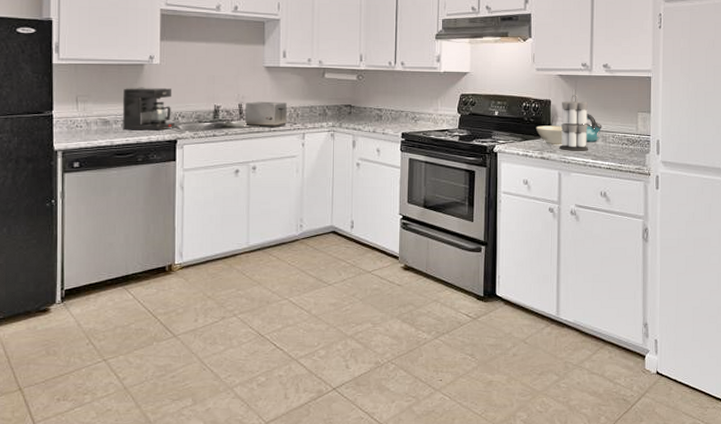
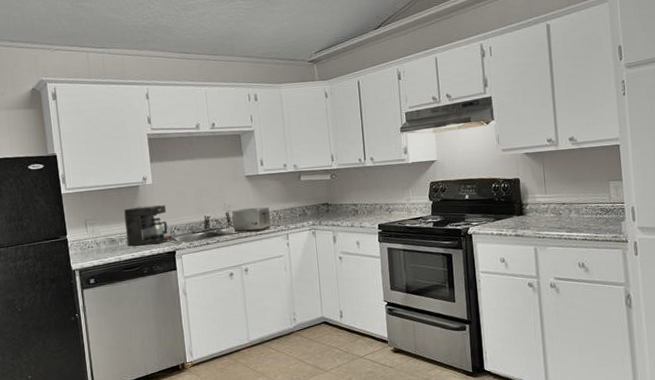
bowl: present [535,125,563,144] -> none [507,202,535,222]
spice rack: present [559,94,589,152] -> none [531,170,563,227]
kettle: present [581,114,601,143] -> none [552,188,573,217]

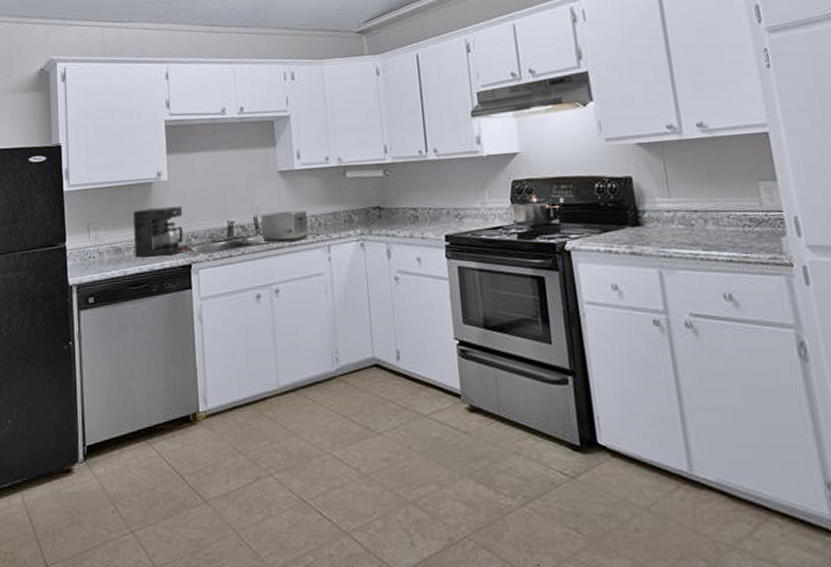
cooking pot: none [427,192,467,218] -> present [508,193,562,229]

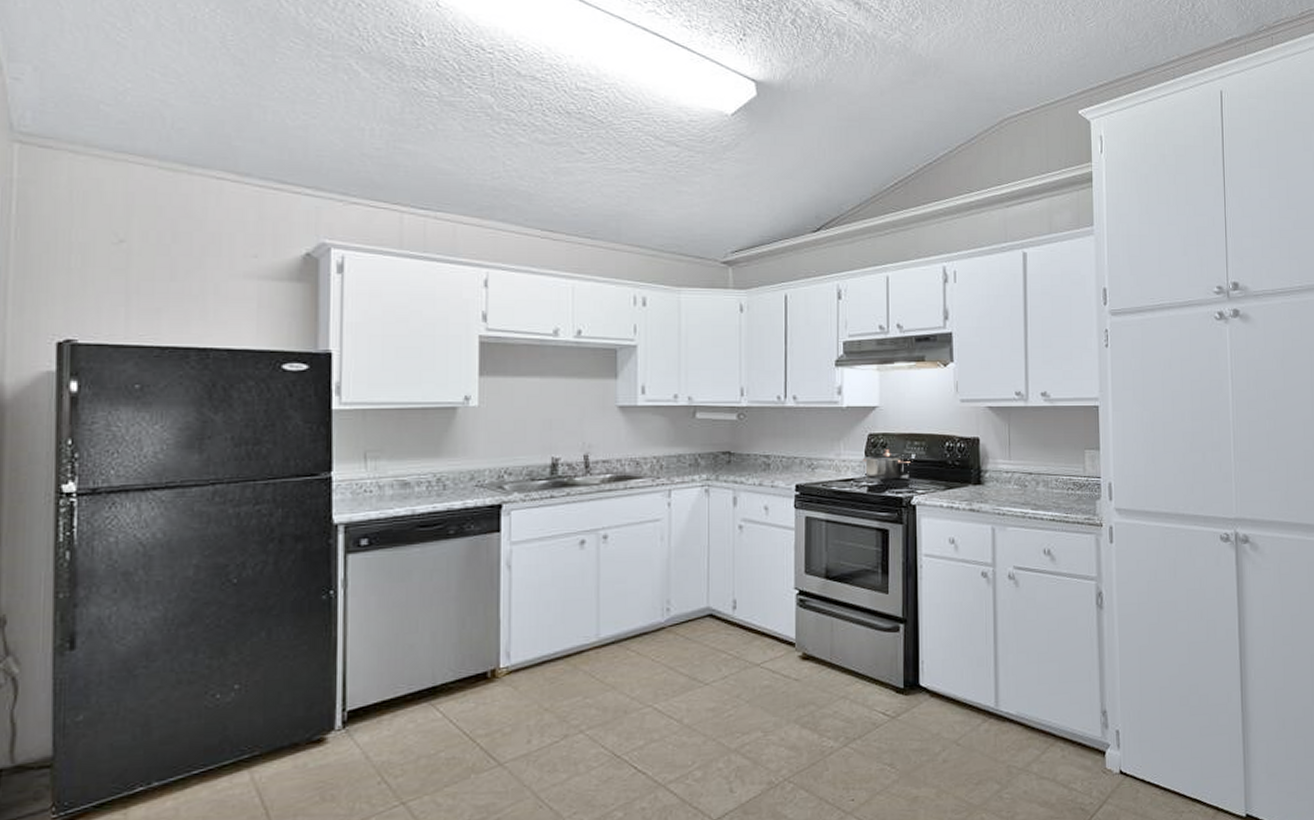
coffee maker: present [133,206,189,258] -> none [429,436,500,494]
toaster: present [261,210,309,243] -> none [593,450,647,484]

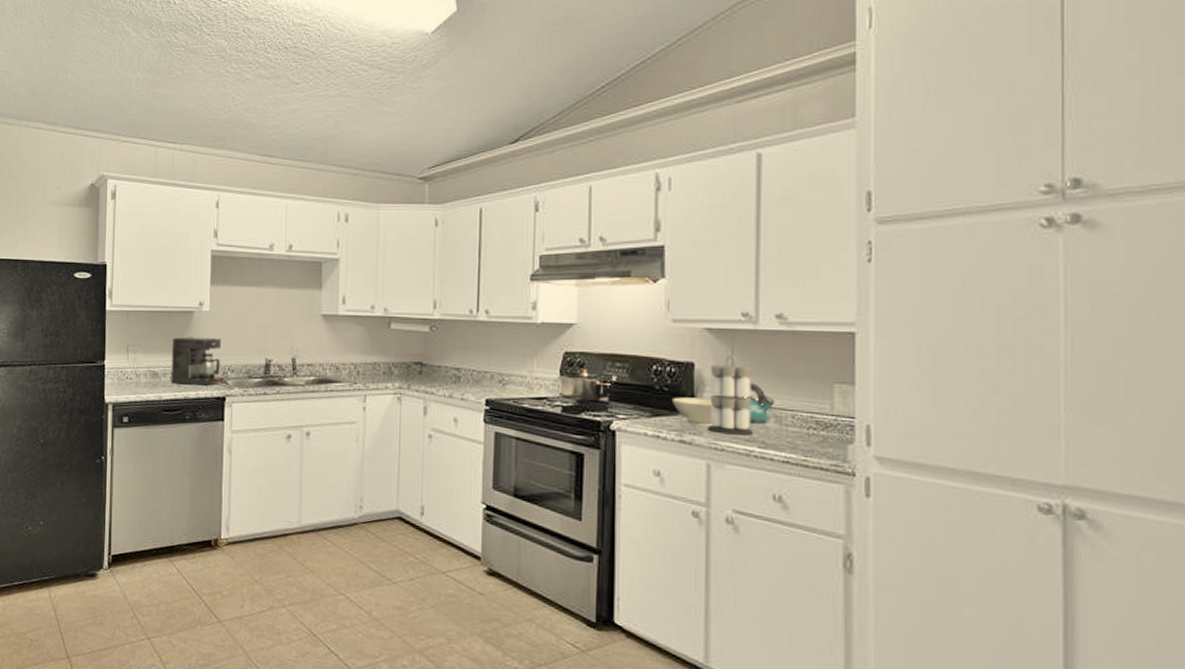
coffee maker: none [429,436,500,494] -> present [172,336,225,386]
bowl: none [962,469,995,493] -> present [671,397,712,424]
spice rack: none [991,429,1028,501] -> present [707,355,754,437]
kettle: none [1017,453,1042,490] -> present [741,383,773,425]

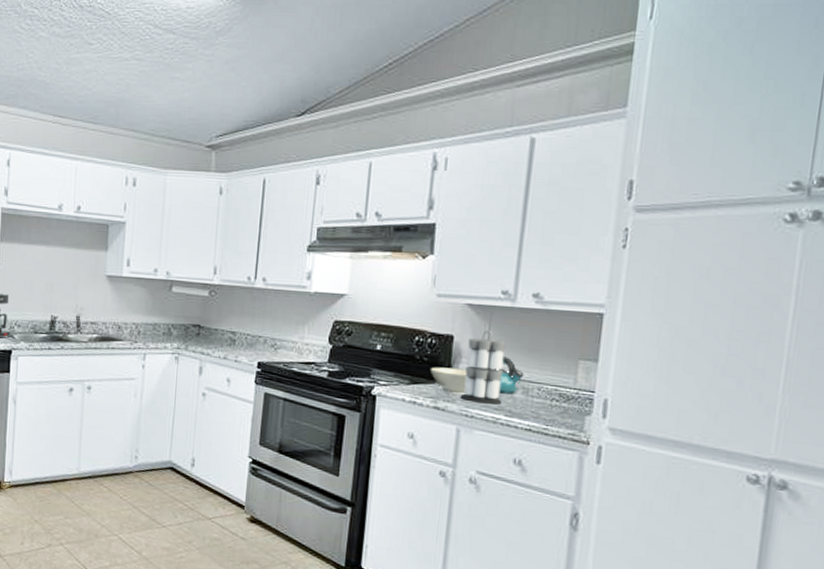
cooking pot: present [556,368,614,404] -> none [325,336,378,371]

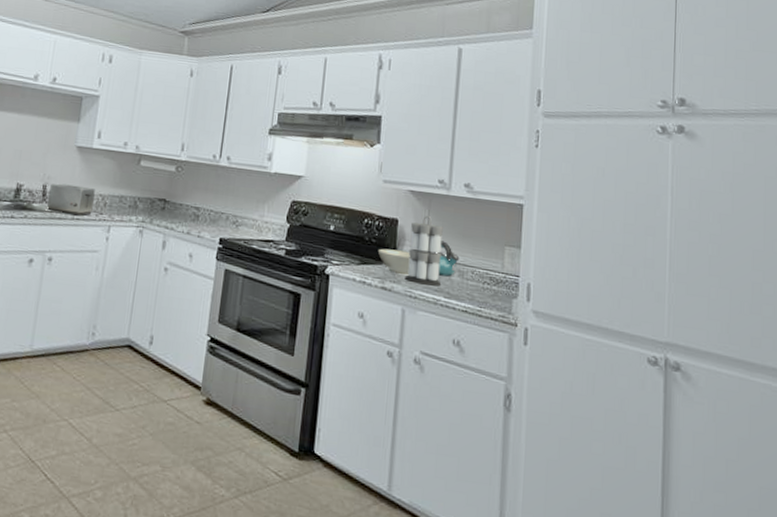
toaster: none [82,314,128,345] -> present [47,183,95,216]

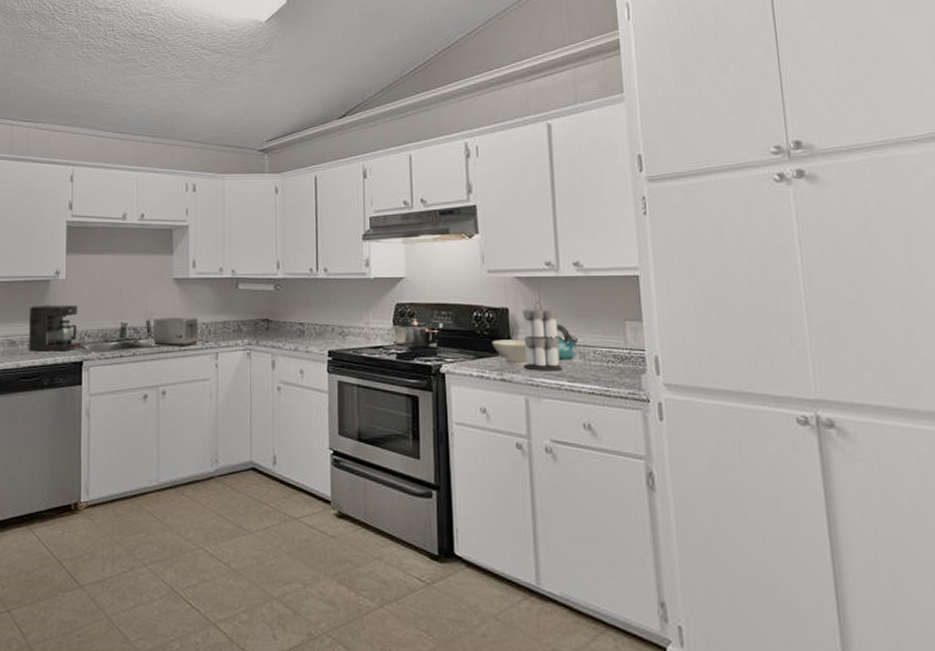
cooking pot: none [283,216,331,250] -> present [390,317,441,350]

